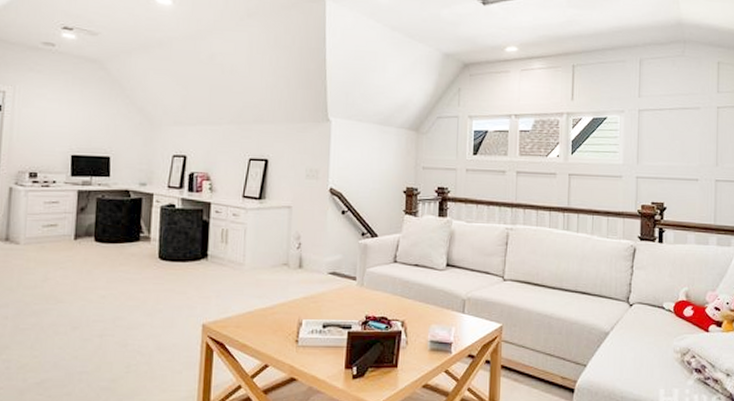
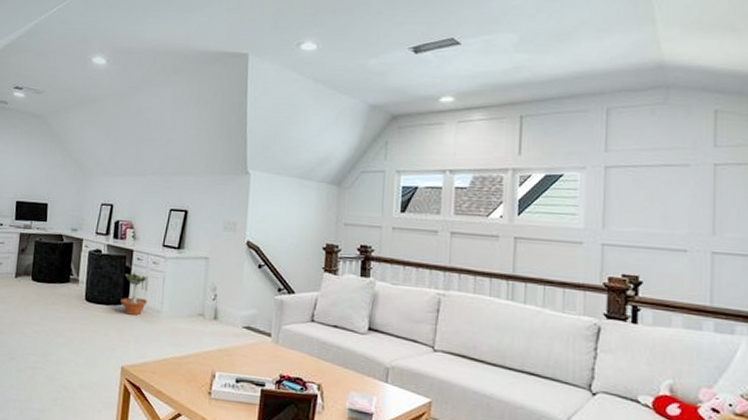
potted tree: none [199,224,229,270] -> present [121,272,148,315]

